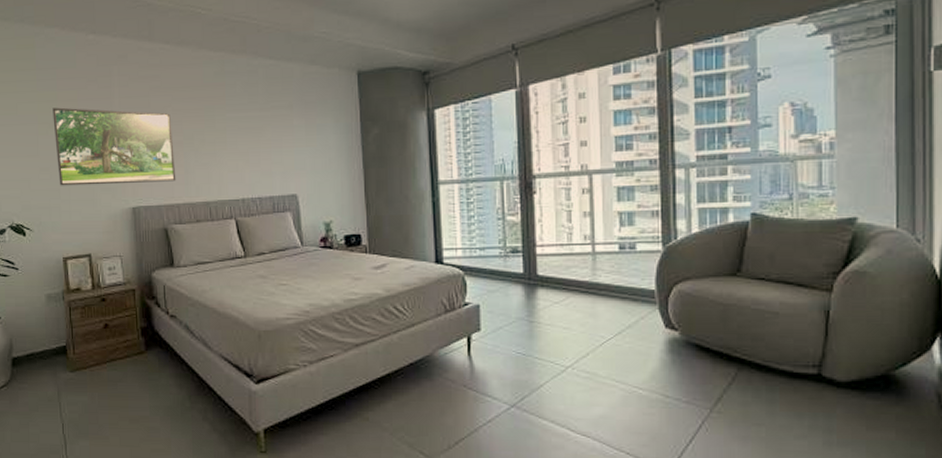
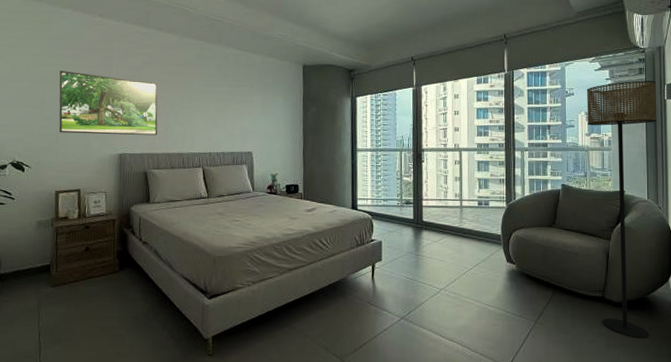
floor lamp: none [793,43,916,434] -> present [587,80,657,339]

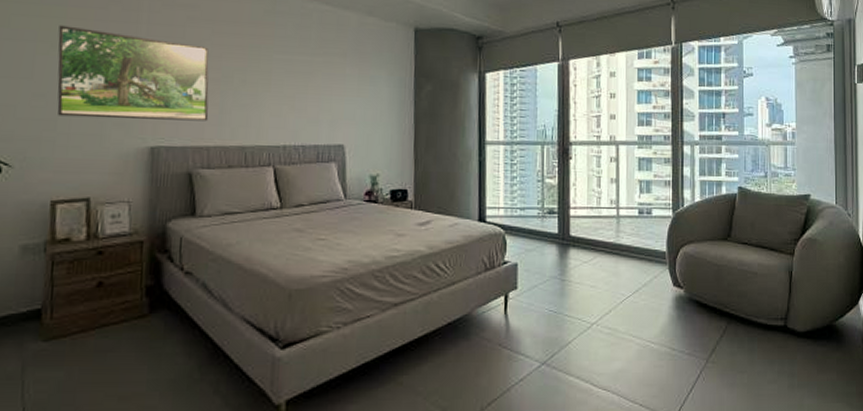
floor lamp: present [587,80,657,339] -> none [768,59,847,376]

